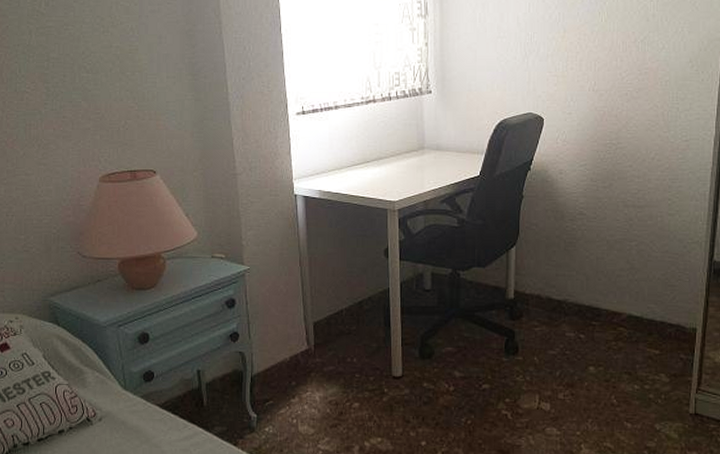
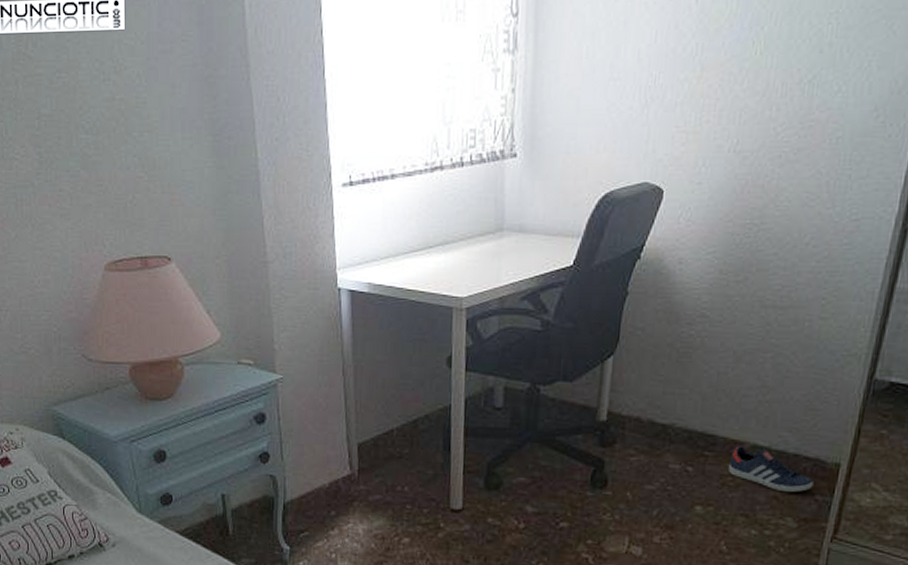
sneaker: none [611,316,678,353] -> present [728,446,814,493]

